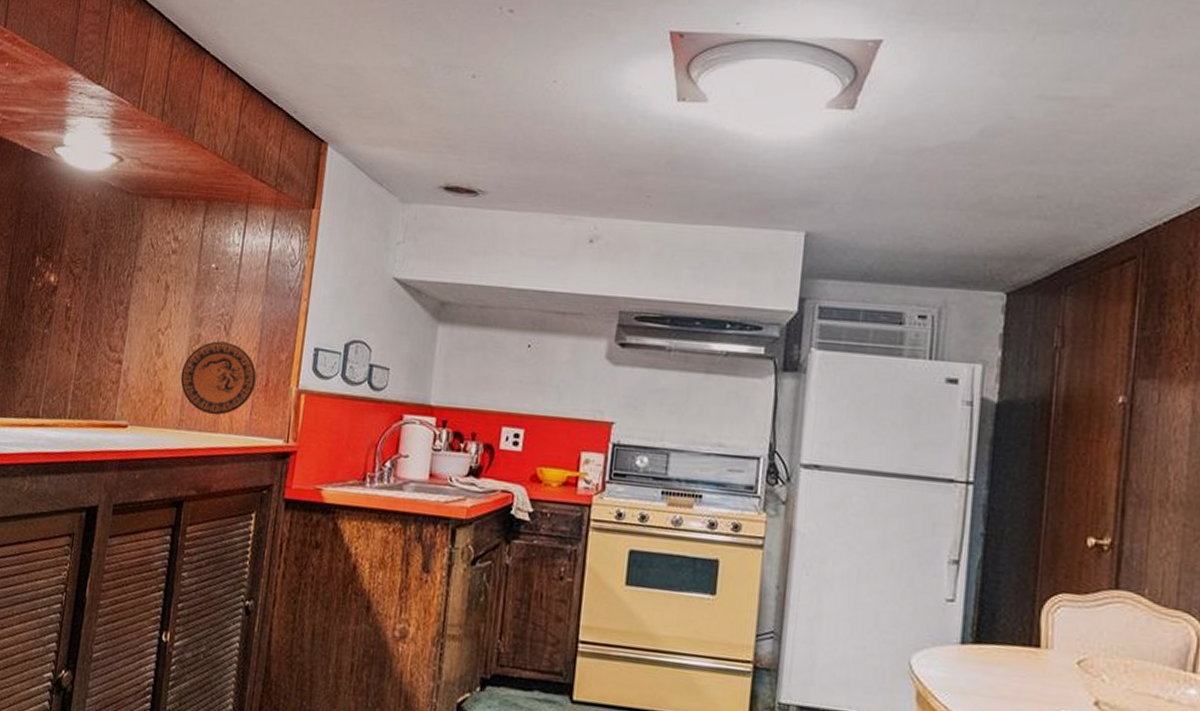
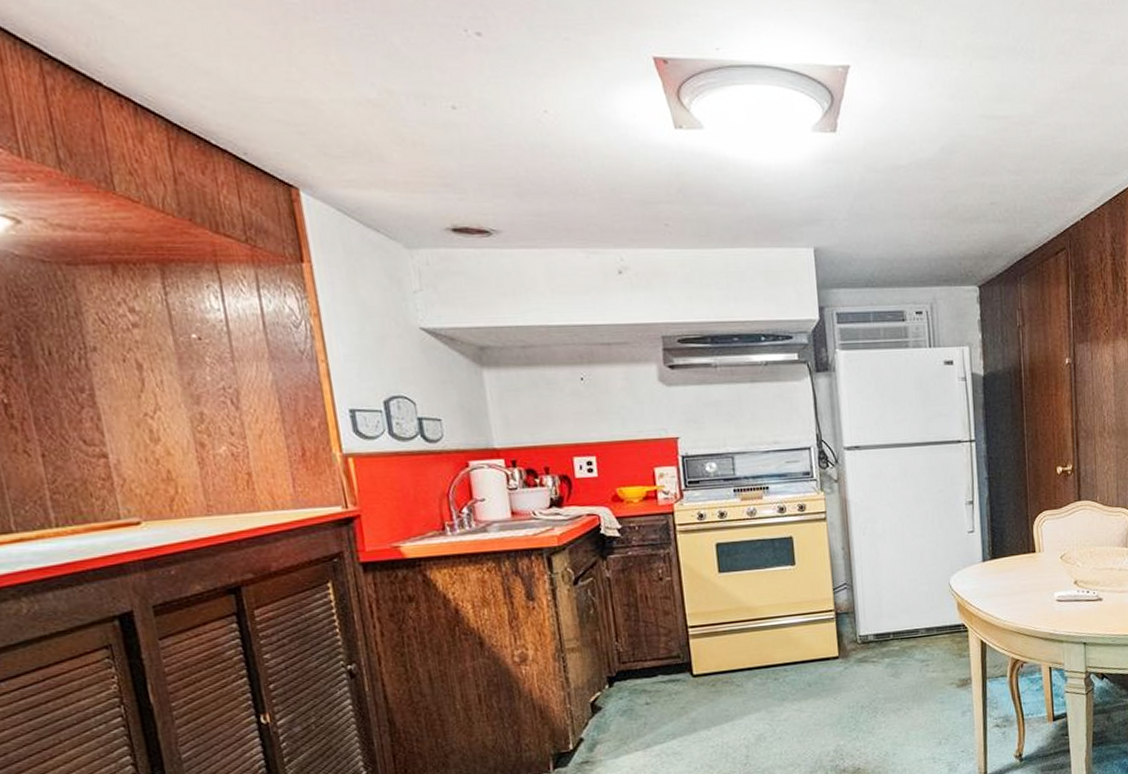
decorative plate: present [180,341,257,415] -> none [191,417,291,495]

